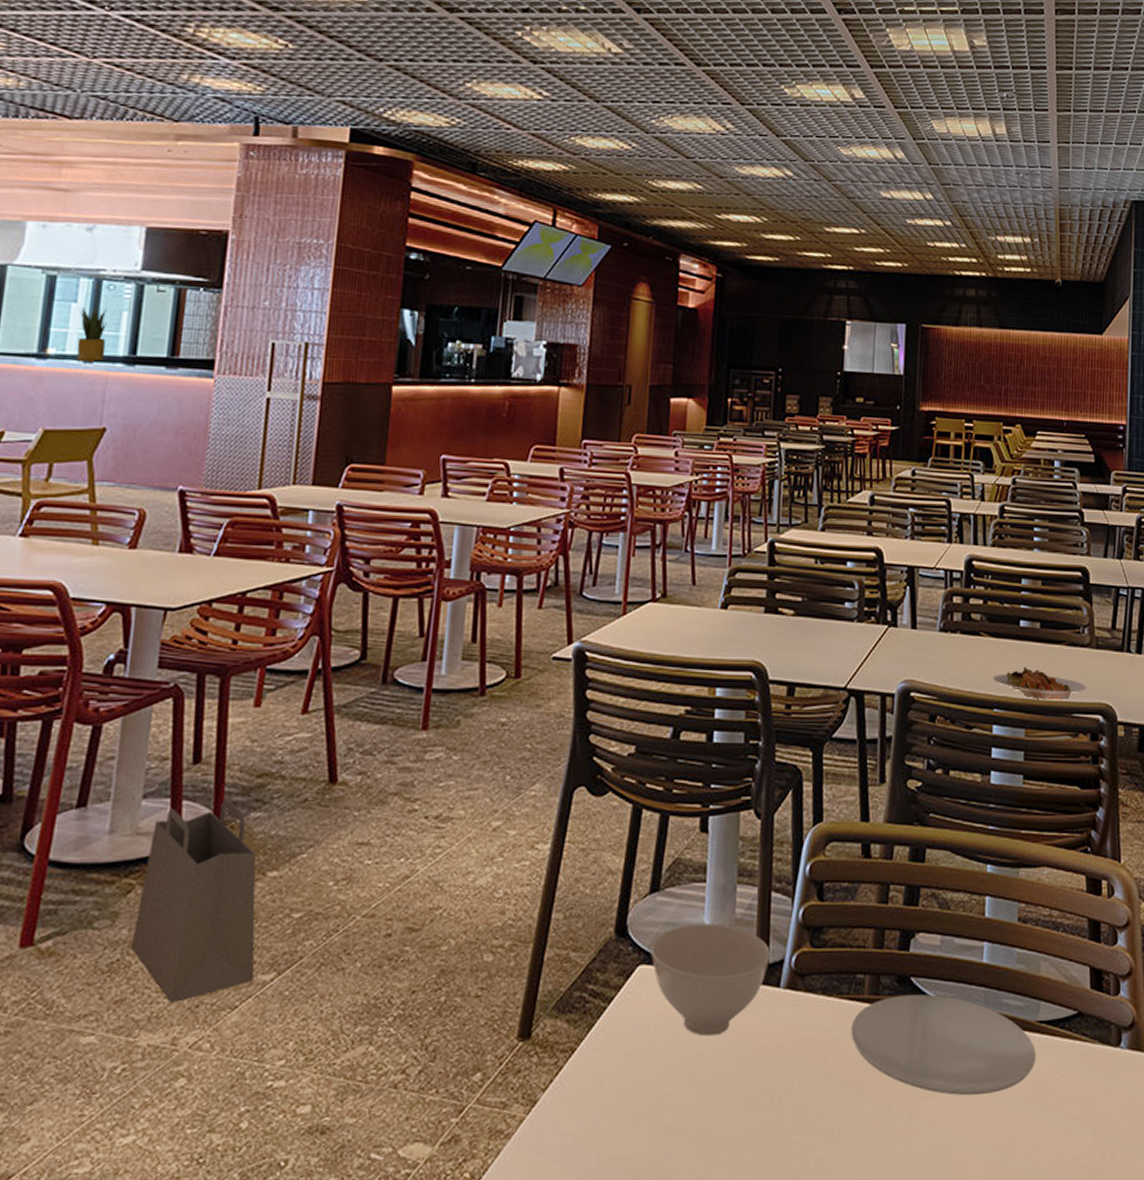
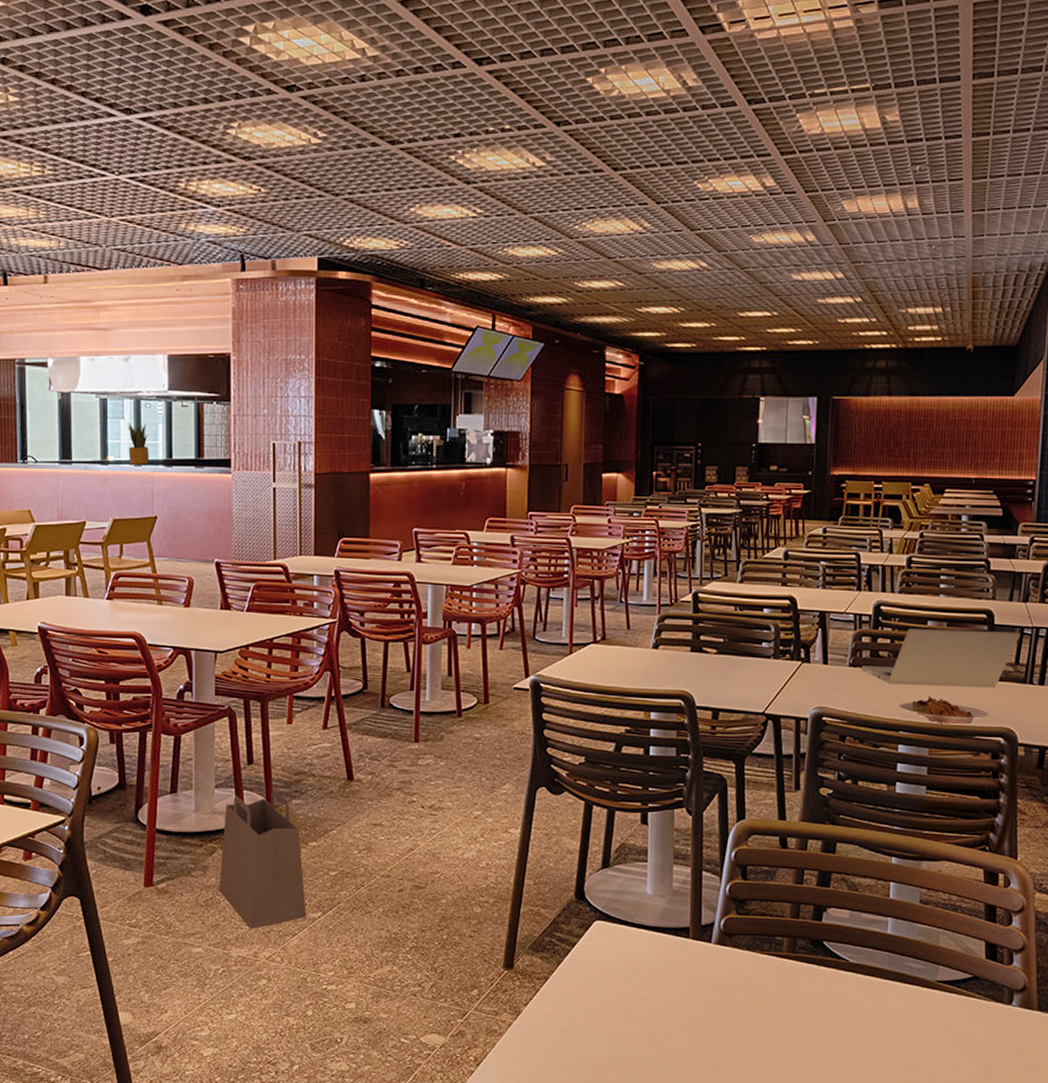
bowl: present [650,923,771,1036] -> none [604,892,704,975]
plate: present [850,994,1037,1096] -> none [771,954,935,1033]
laptop: none [952,587,1116,658] -> present [861,628,1021,689]

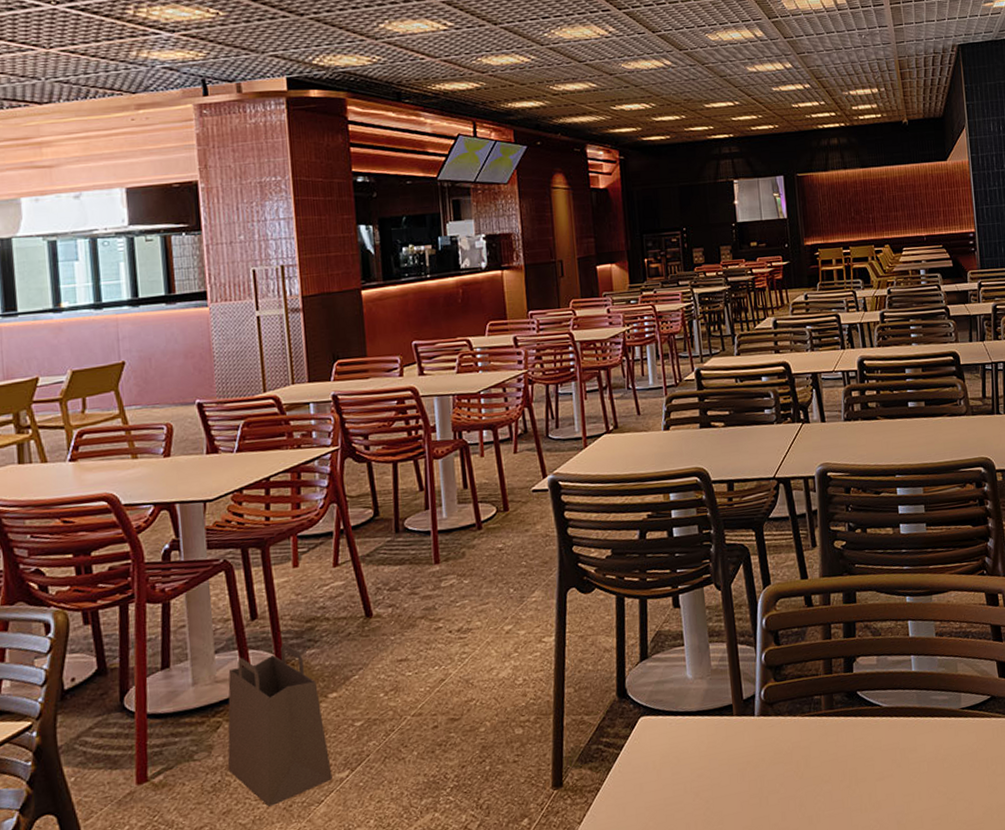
planter: present [126,422,150,466] -> none [81,261,112,310]
laptop: present [861,628,1021,689] -> none [854,369,983,433]
salad: present [899,696,988,724] -> none [892,438,968,462]

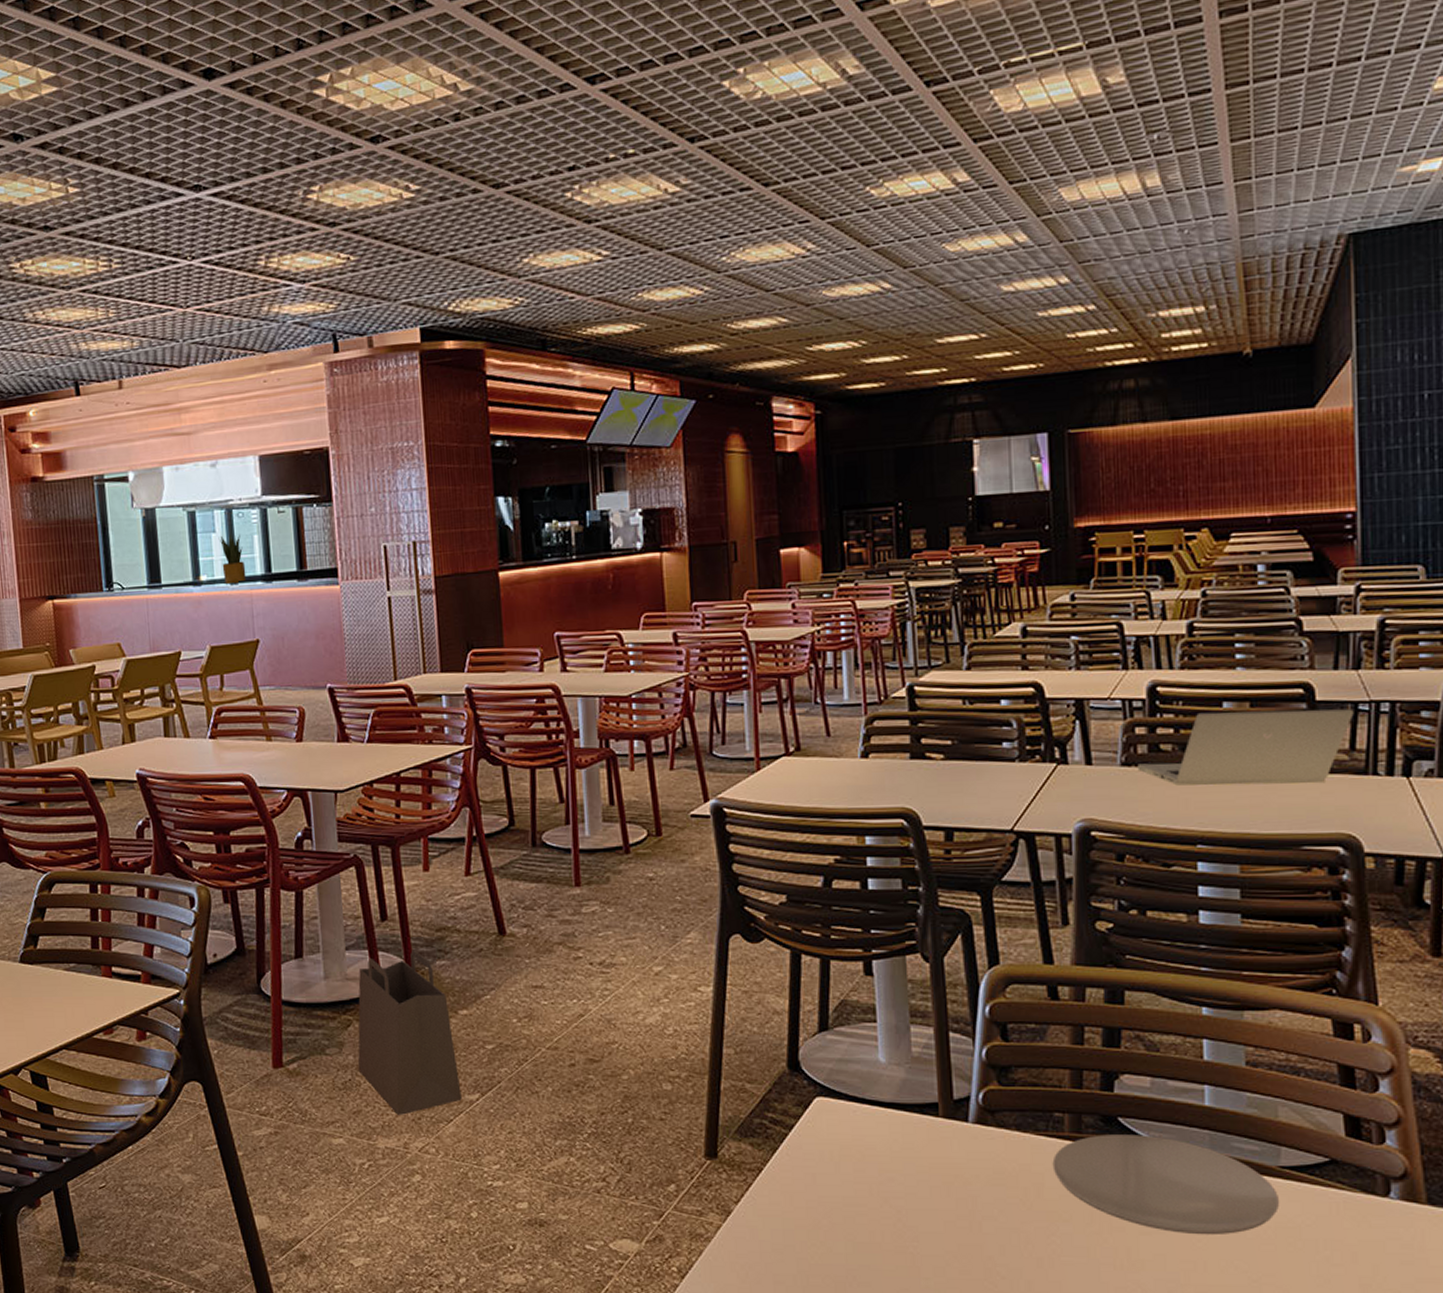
planter: none [81,261,112,310] -> present [218,534,247,585]
plate: none [815,701,963,775] -> present [1052,1134,1280,1235]
laptop: none [854,369,983,433] -> present [1137,709,1354,786]

